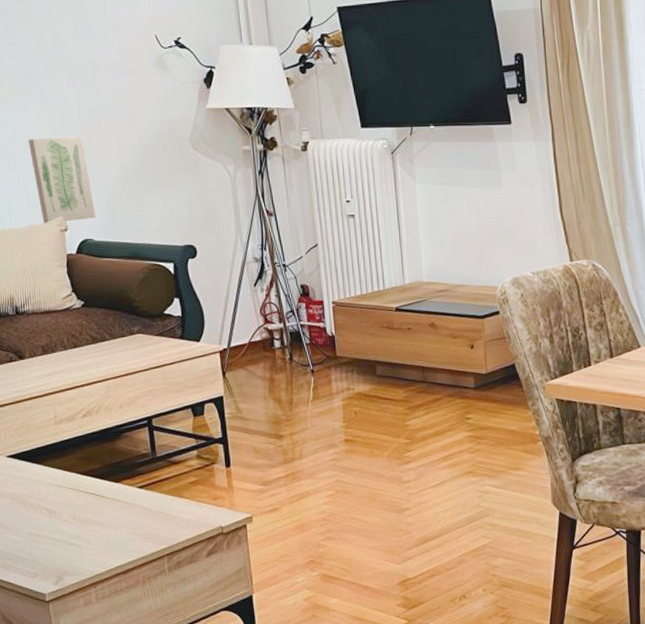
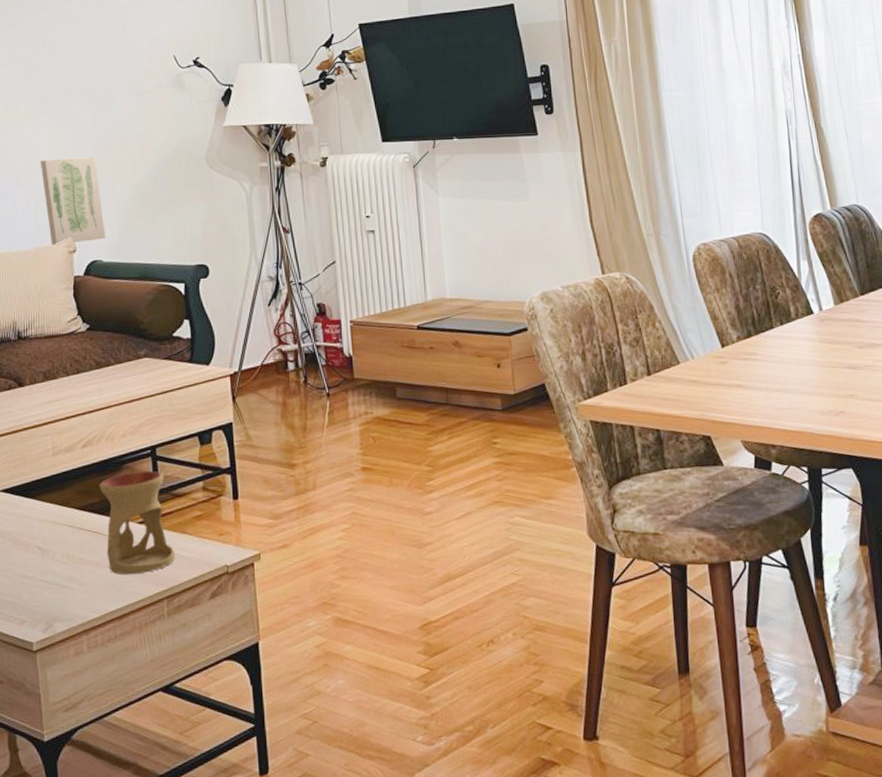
oil burner: none [100,439,174,535] -> present [99,470,176,575]

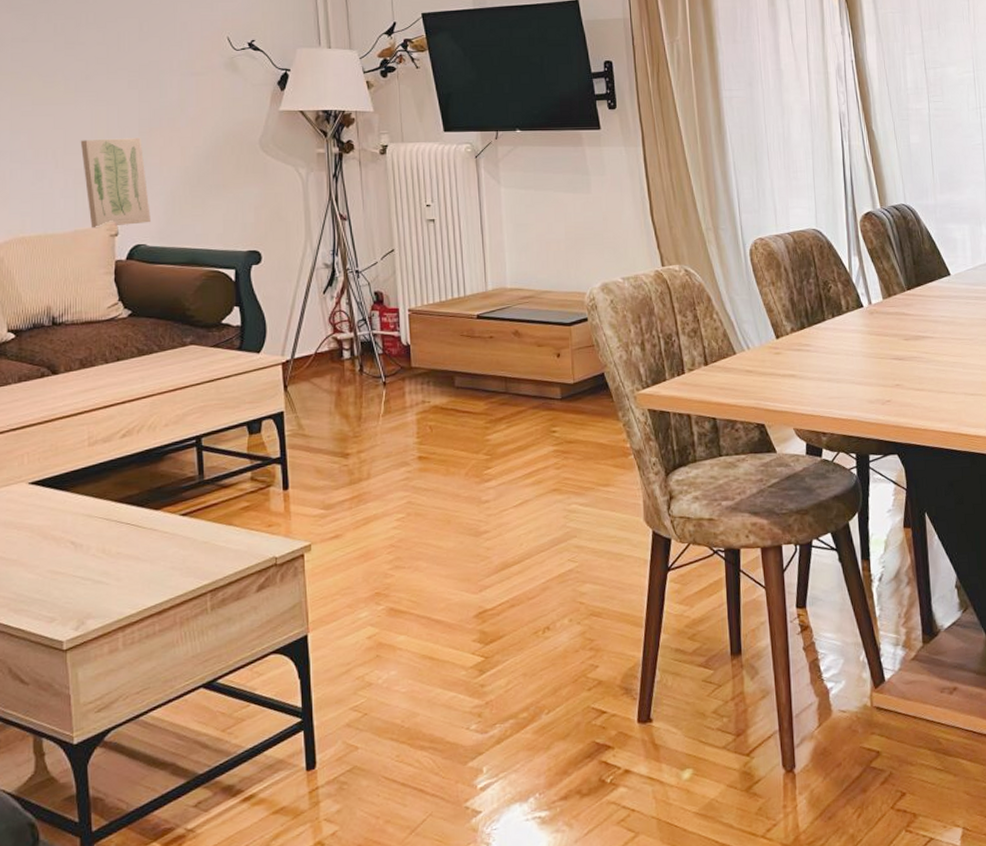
oil burner: present [99,470,176,575] -> none [139,461,221,569]

